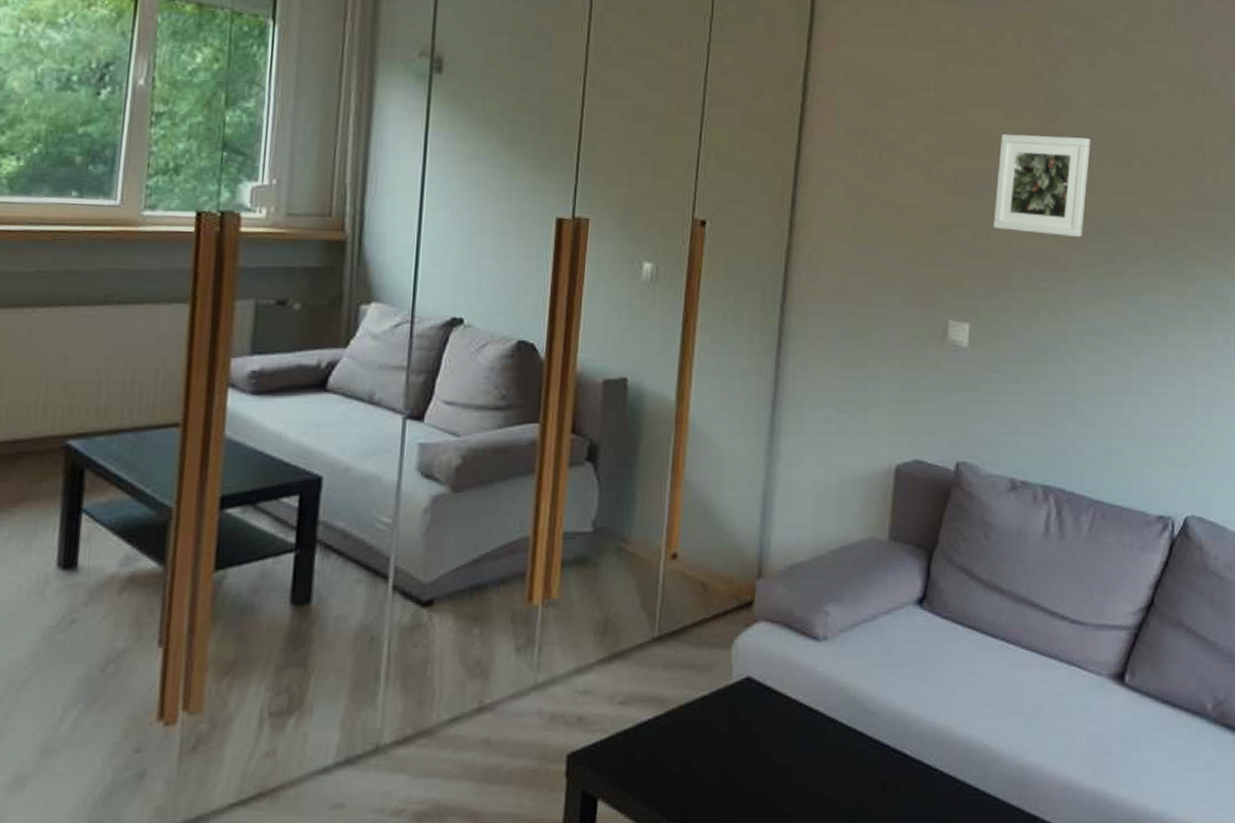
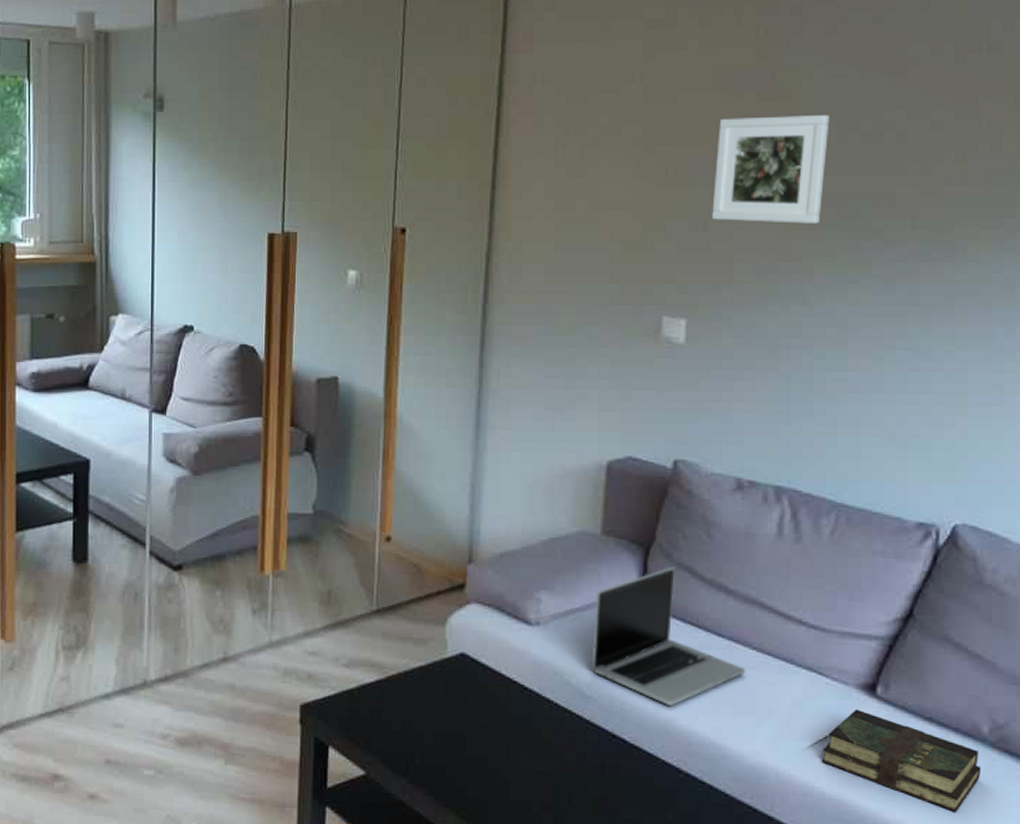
laptop: none [875,570,1016,714] -> present [591,566,746,707]
book: none [1079,698,1207,789] -> present [821,709,982,812]

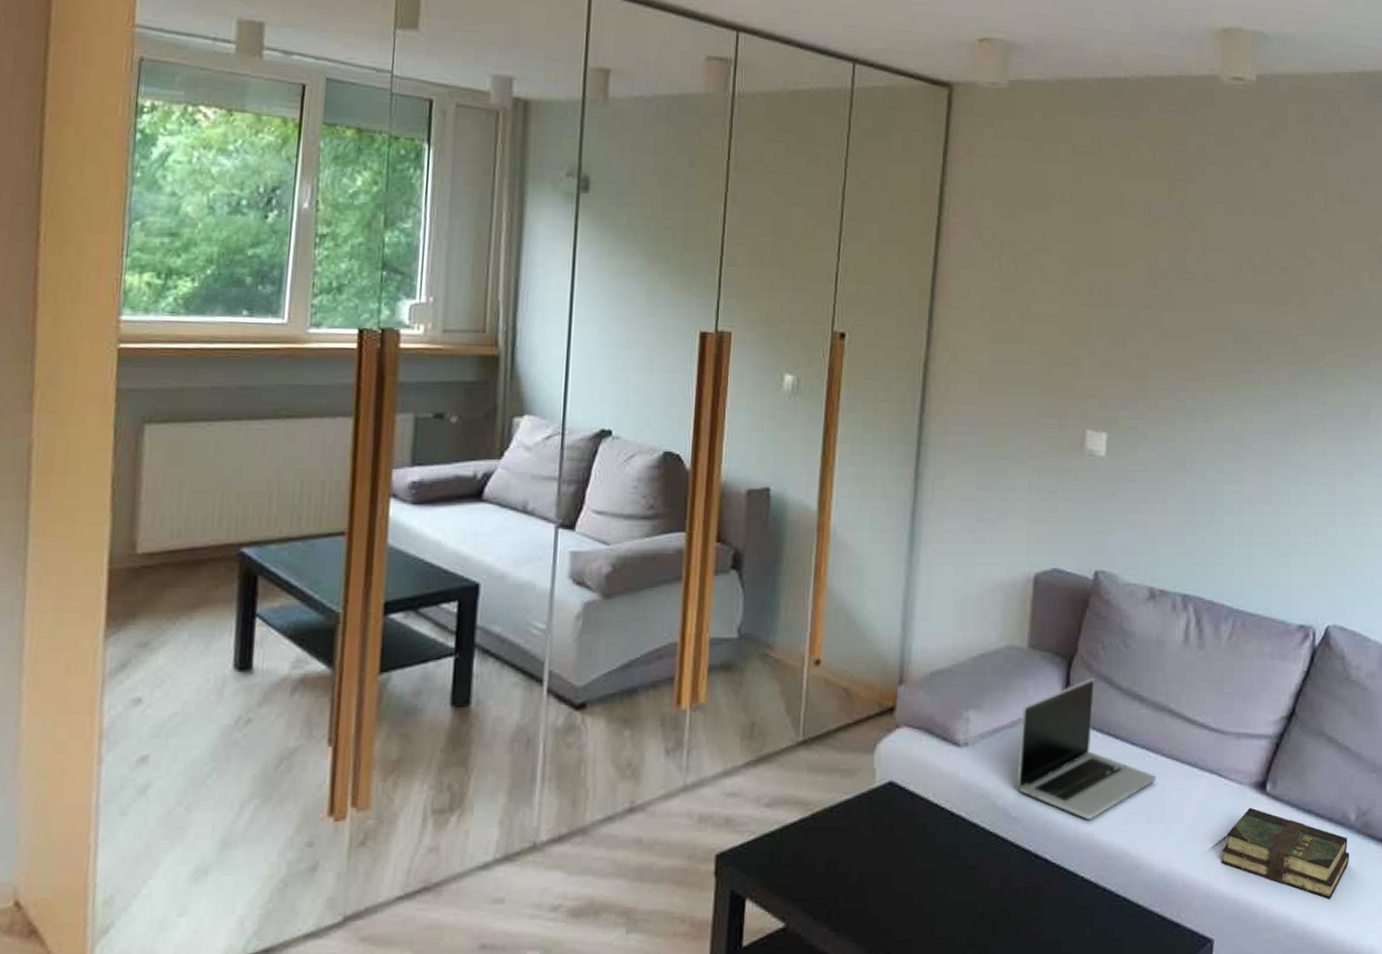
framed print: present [712,115,830,224] -> none [1130,243,1227,346]

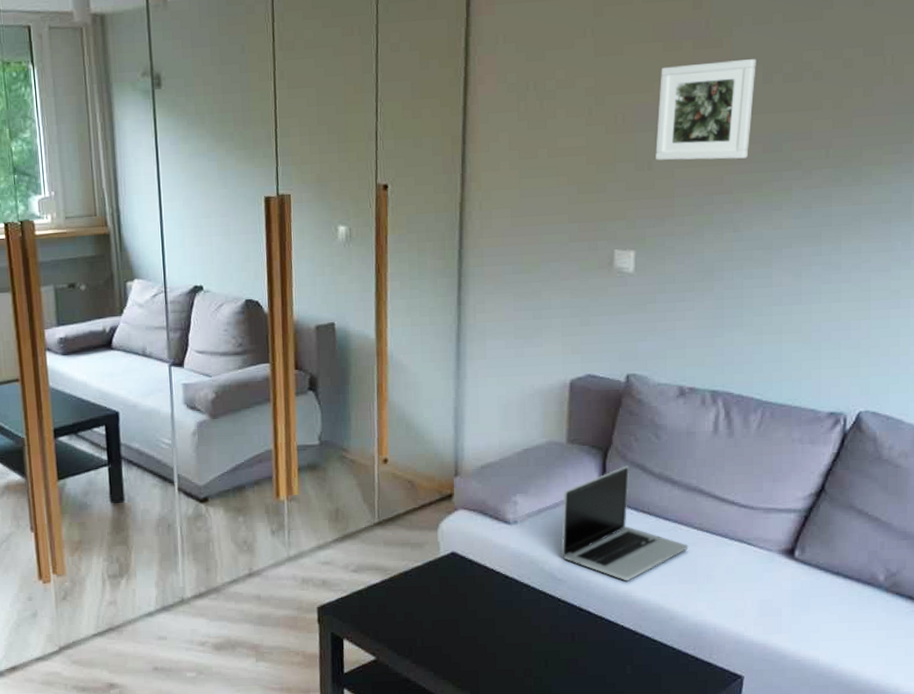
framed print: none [1130,243,1227,346] -> present [655,59,756,161]
book: present [1221,807,1350,899] -> none [750,570,878,646]

